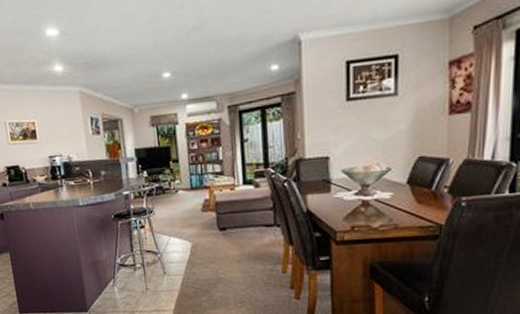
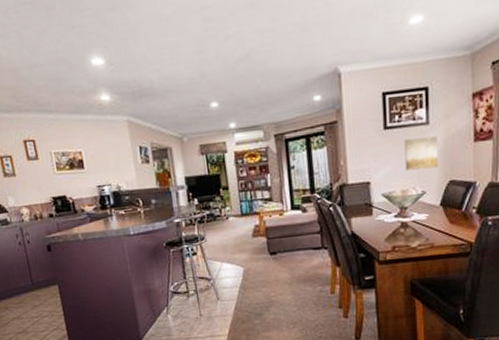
wall art: none [369,108,406,145] -> present [404,136,438,171]

